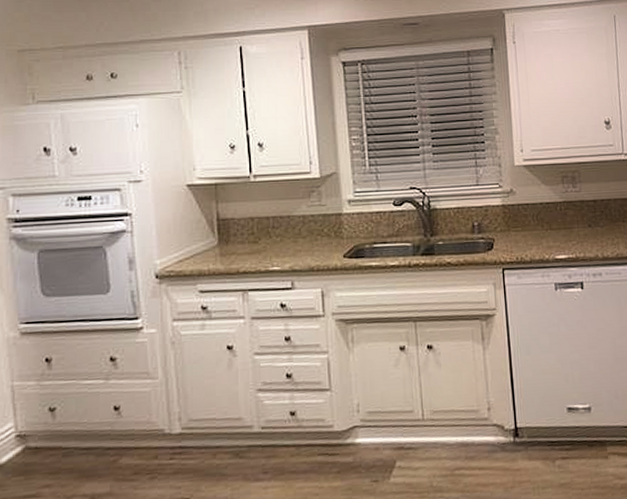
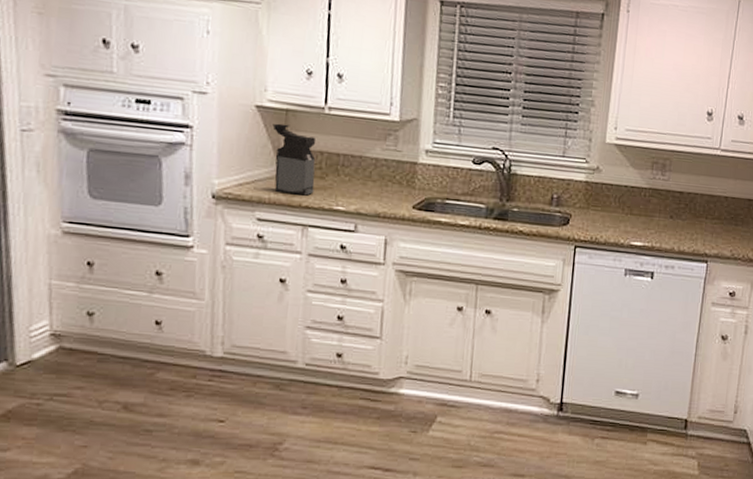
coffee maker: none [204,197,249,264] -> present [272,123,316,196]

